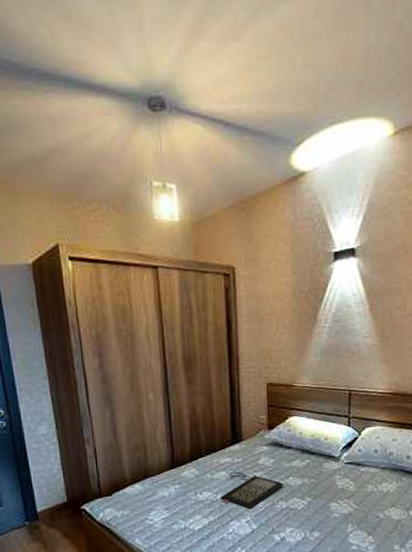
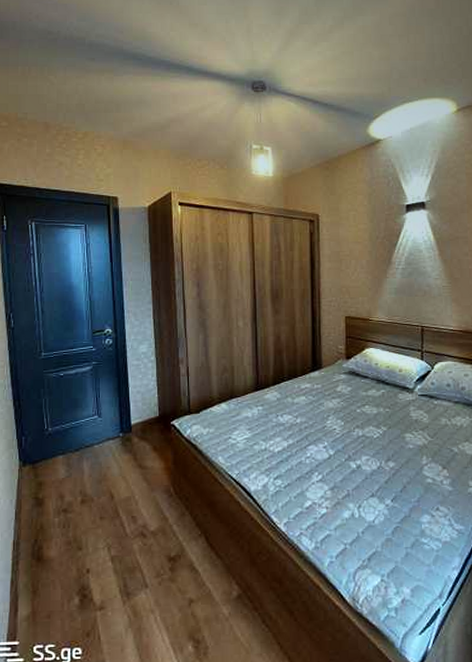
clutch bag: present [220,471,284,509] -> none [300,397,360,434]

